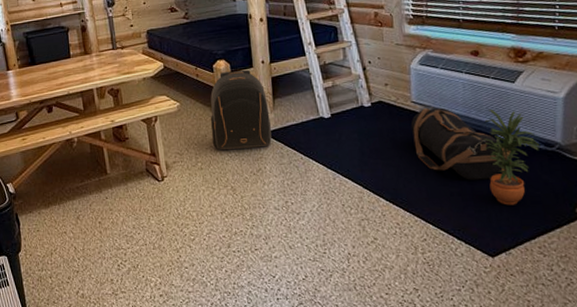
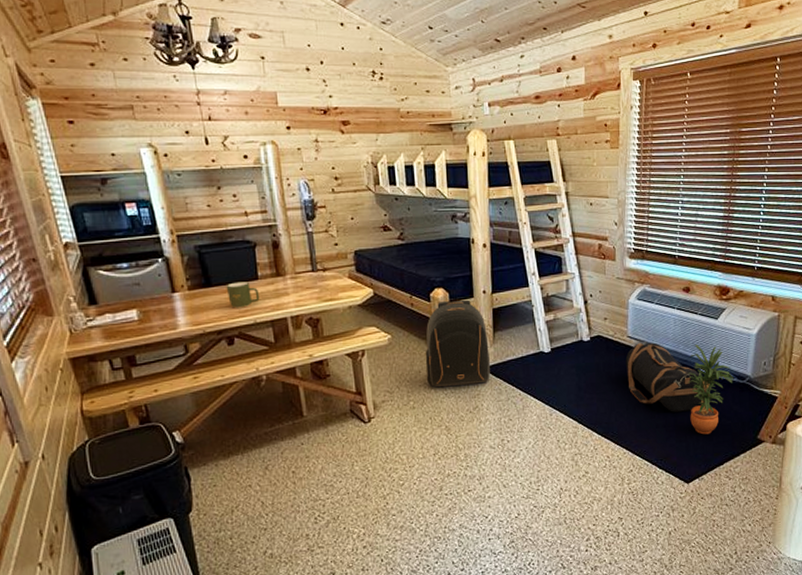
mug: none [46,60,72,82] -> present [226,282,260,308]

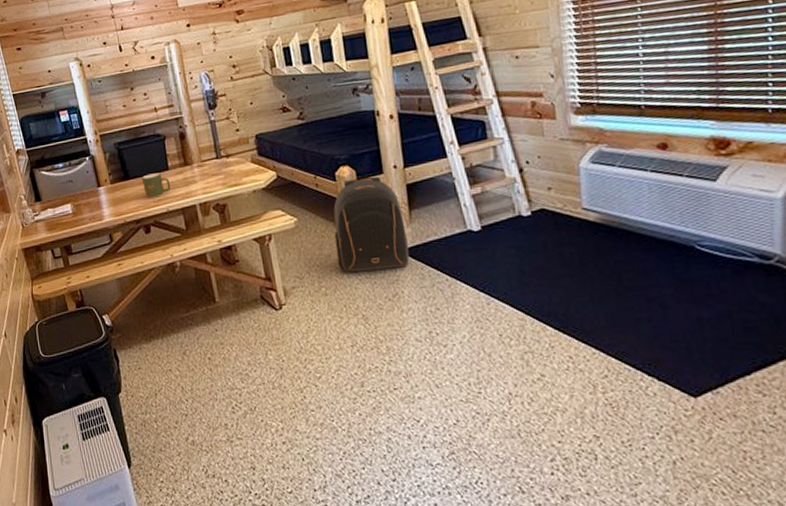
duffel bag: present [625,341,707,412] -> none [582,214,711,303]
potted plant: present [687,345,734,435] -> none [676,215,754,333]

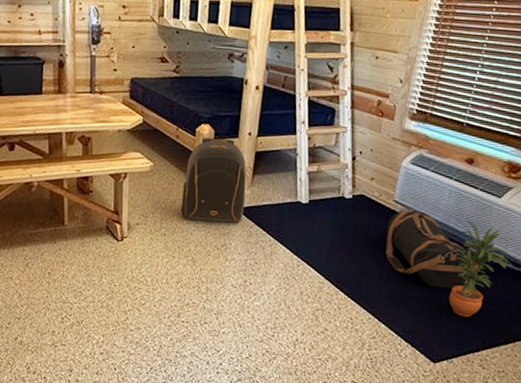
mug: present [141,172,171,199] -> none [14,94,42,119]
duffel bag: none [582,214,711,303] -> present [386,208,474,290]
potted plant: none [676,215,754,333] -> present [449,221,509,318]

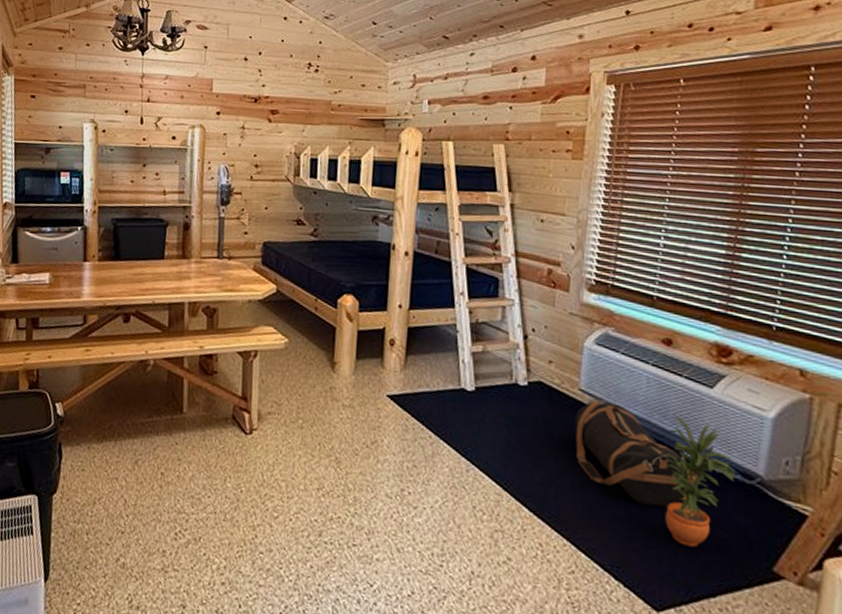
backpack: present [180,137,247,223] -> none [320,310,399,414]

